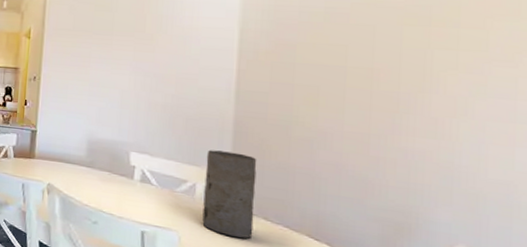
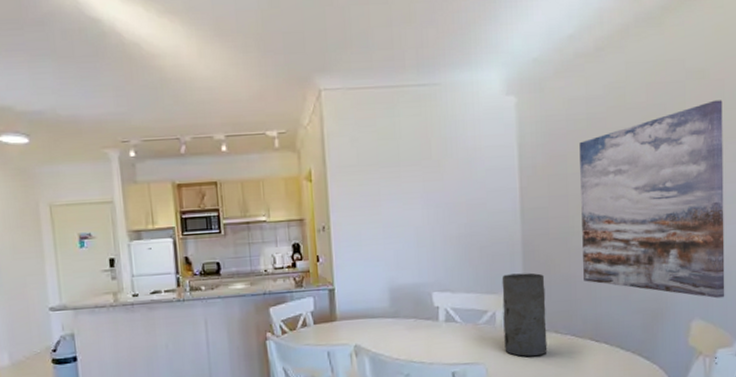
wall art: none [305,8,517,231] -> present [579,100,725,299]

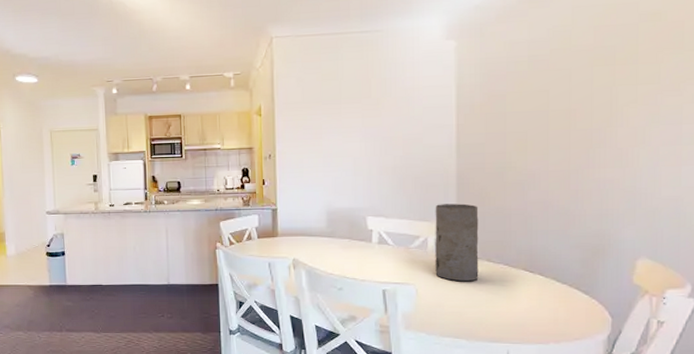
wall art: present [579,100,725,299] -> none [519,41,681,239]

